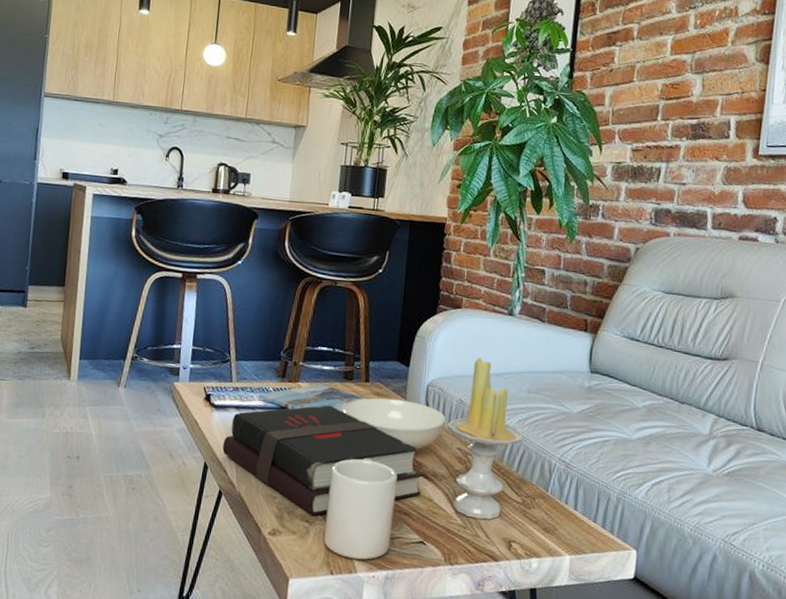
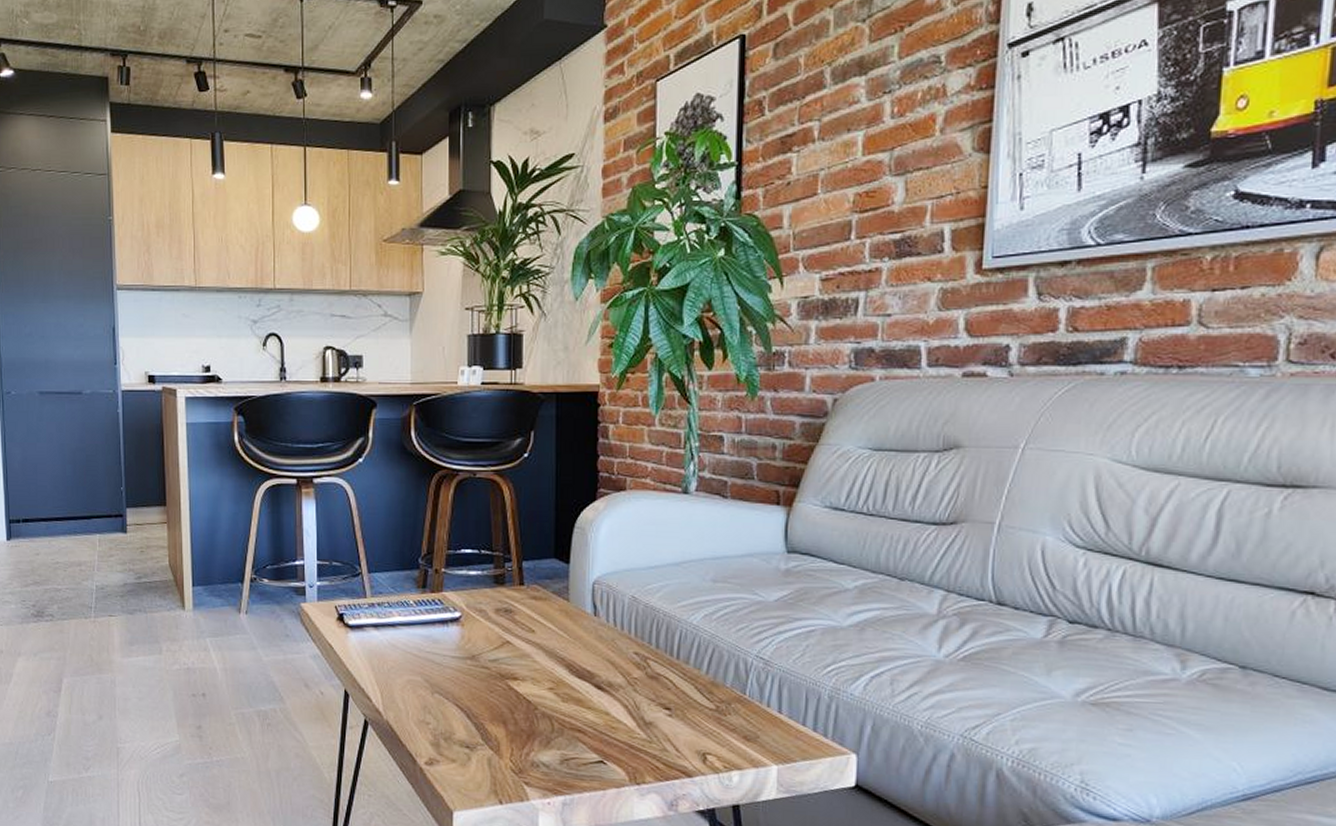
hardback book: present [222,405,423,516] -> none [363,615,596,740]
magazine: present [258,384,367,412] -> none [398,592,523,623]
mug: present [323,457,398,560] -> none [488,671,567,786]
bowl: present [342,398,446,450] -> none [496,601,618,658]
candle: present [447,357,525,520] -> none [620,546,714,732]

